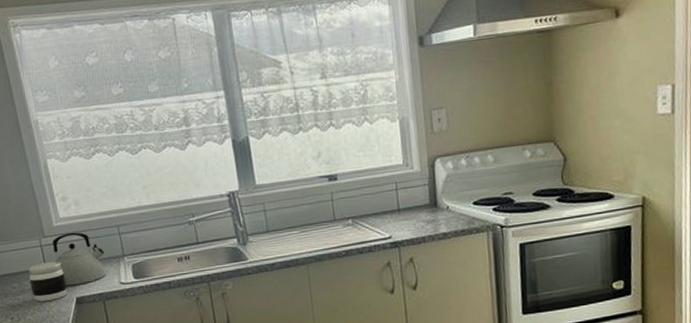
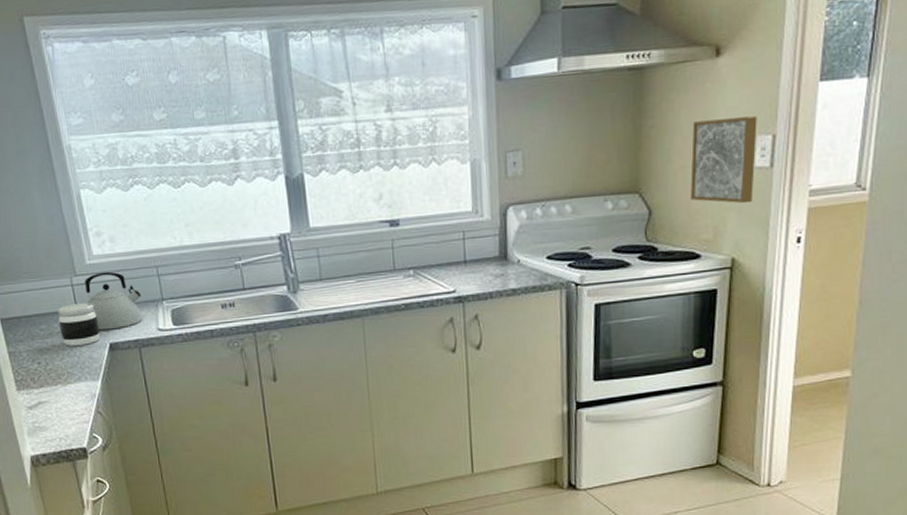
wall art: none [598,68,658,148] -> present [690,116,757,204]

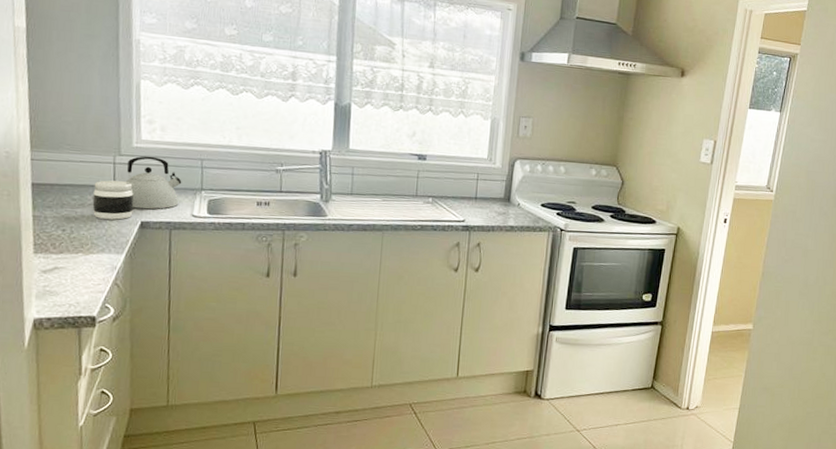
wall art: present [690,116,757,204] -> none [653,121,705,188]

